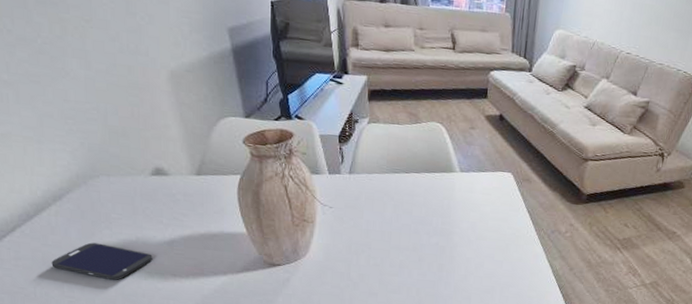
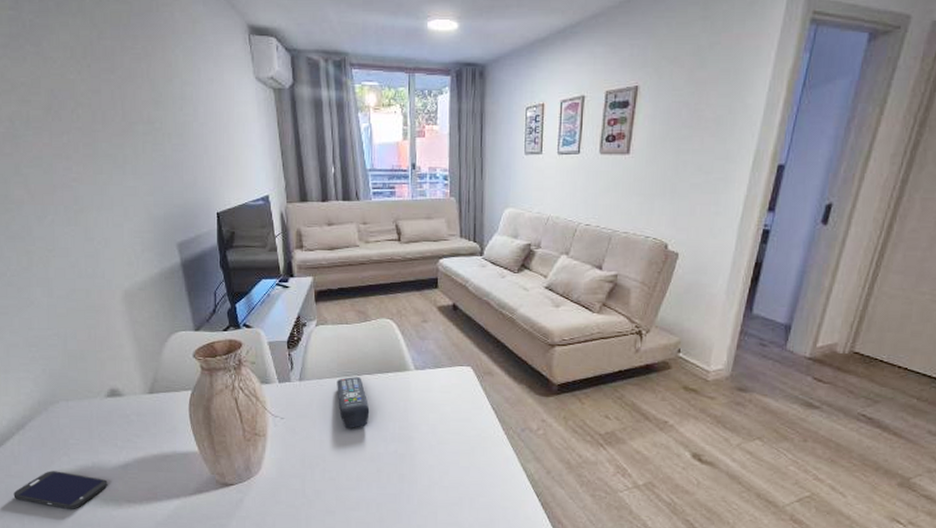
remote control: none [385,174,415,222] -> present [337,377,370,429]

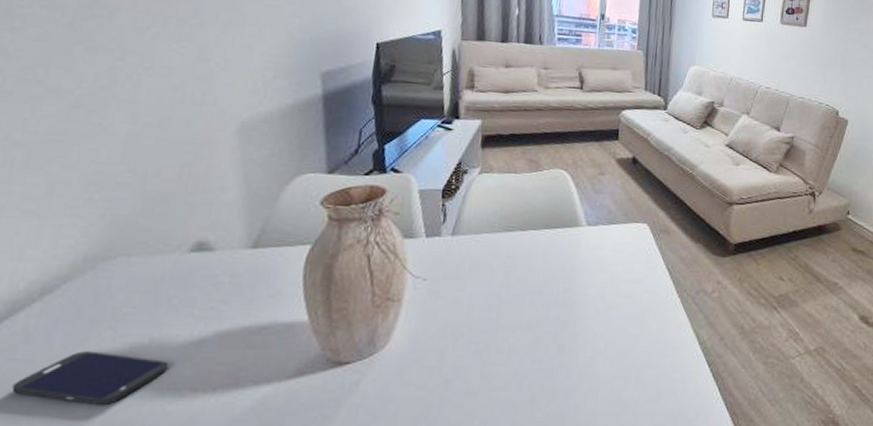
remote control: present [337,377,370,429] -> none [495,232,532,293]

